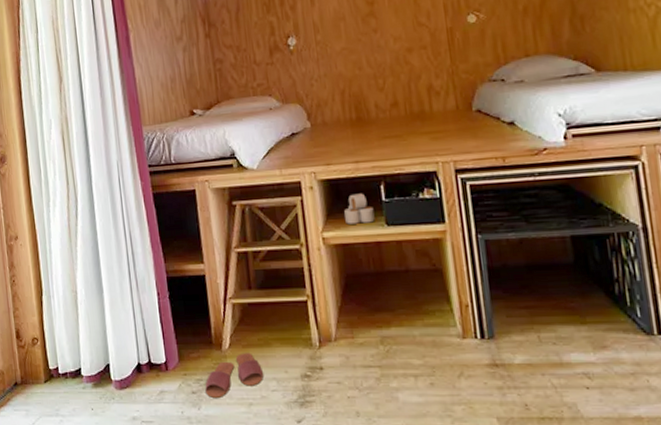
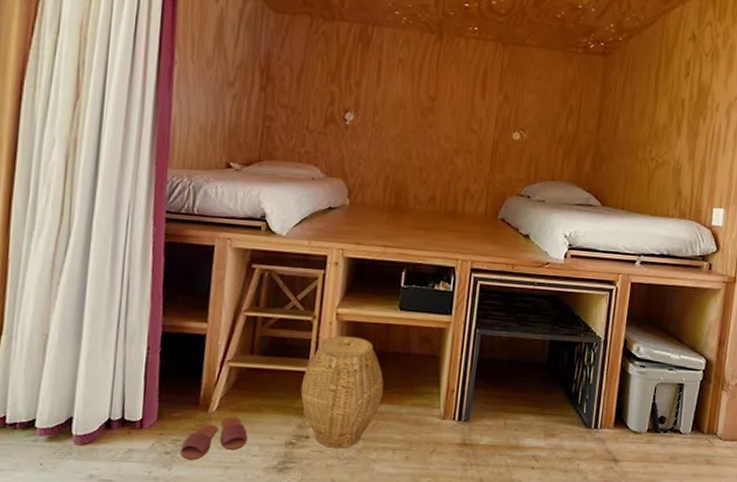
woven basket: none [303,259,390,378] -> present [300,335,384,448]
toilet paper roll: present [344,193,375,224] -> none [362,276,391,306]

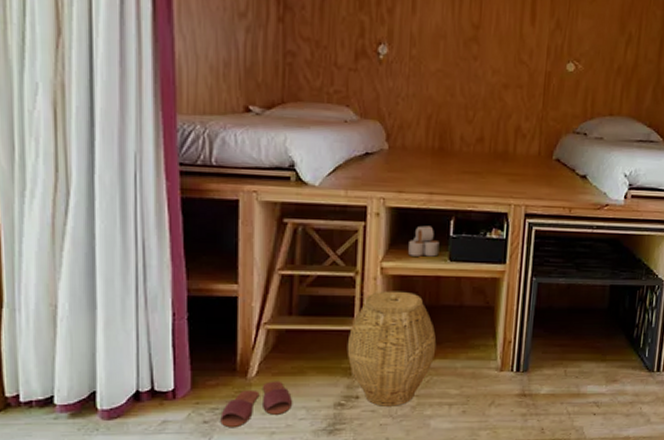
toilet paper roll: none [362,276,391,306] -> present [408,225,440,257]

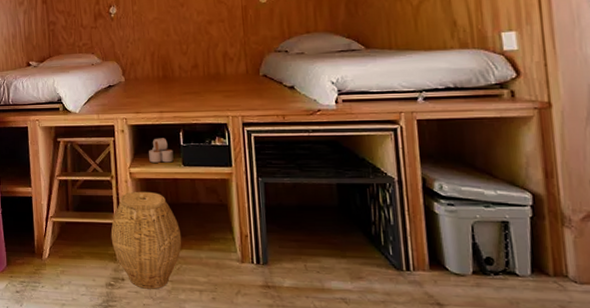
slippers: present [220,381,292,427] -> none [27,262,75,297]

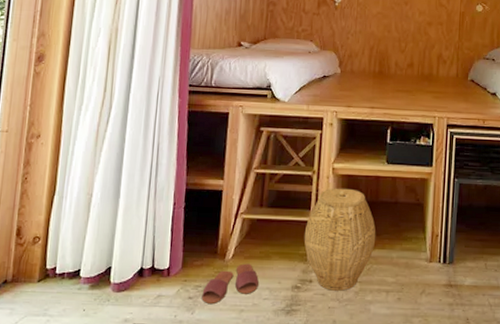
slippers: none [27,262,75,297] -> present [202,263,259,303]
toilet paper roll: present [149,138,174,163] -> none [354,134,379,160]

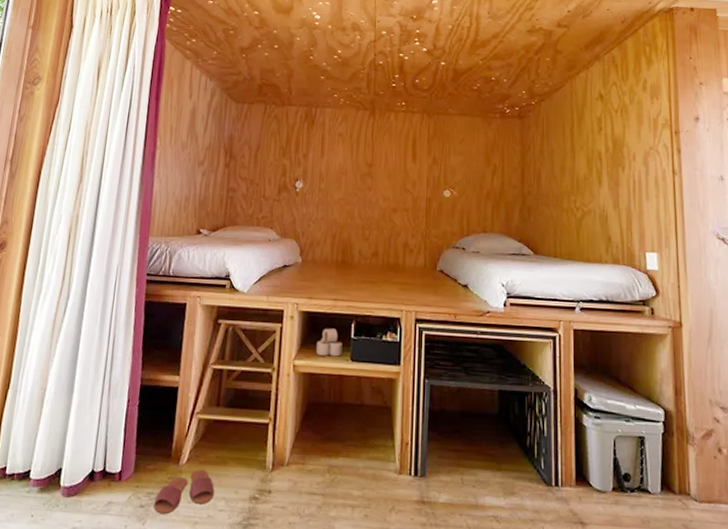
woven basket: present [304,188,376,291] -> none [262,387,340,504]
toilet paper roll: none [354,134,379,160] -> present [316,328,343,357]

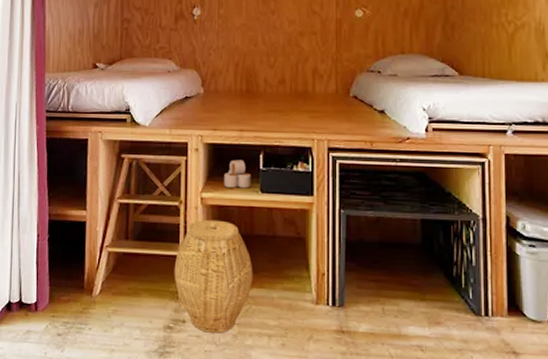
slippers: present [154,469,214,514] -> none [71,300,128,342]
woven basket: none [262,387,340,504] -> present [174,219,253,333]

